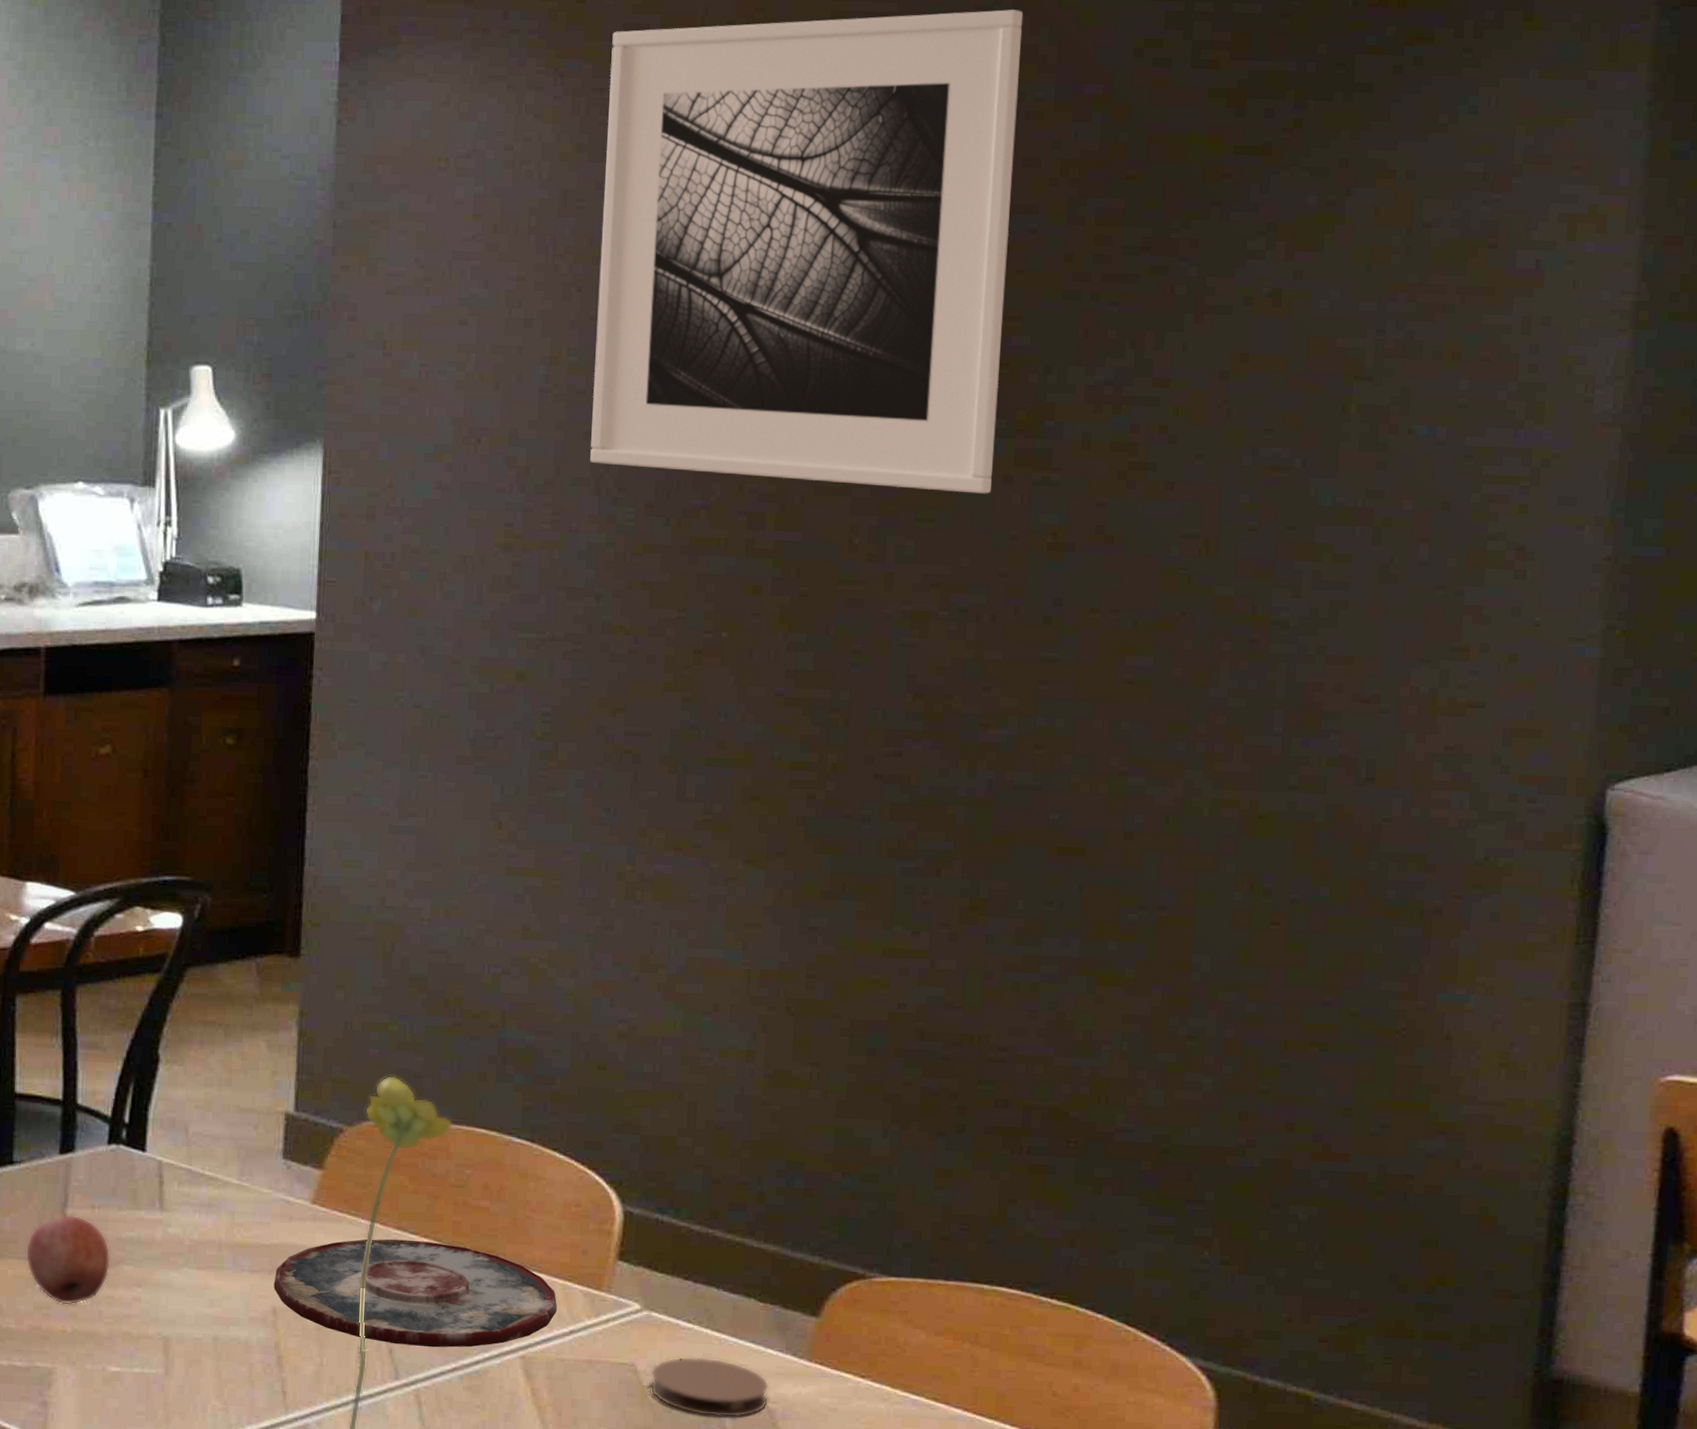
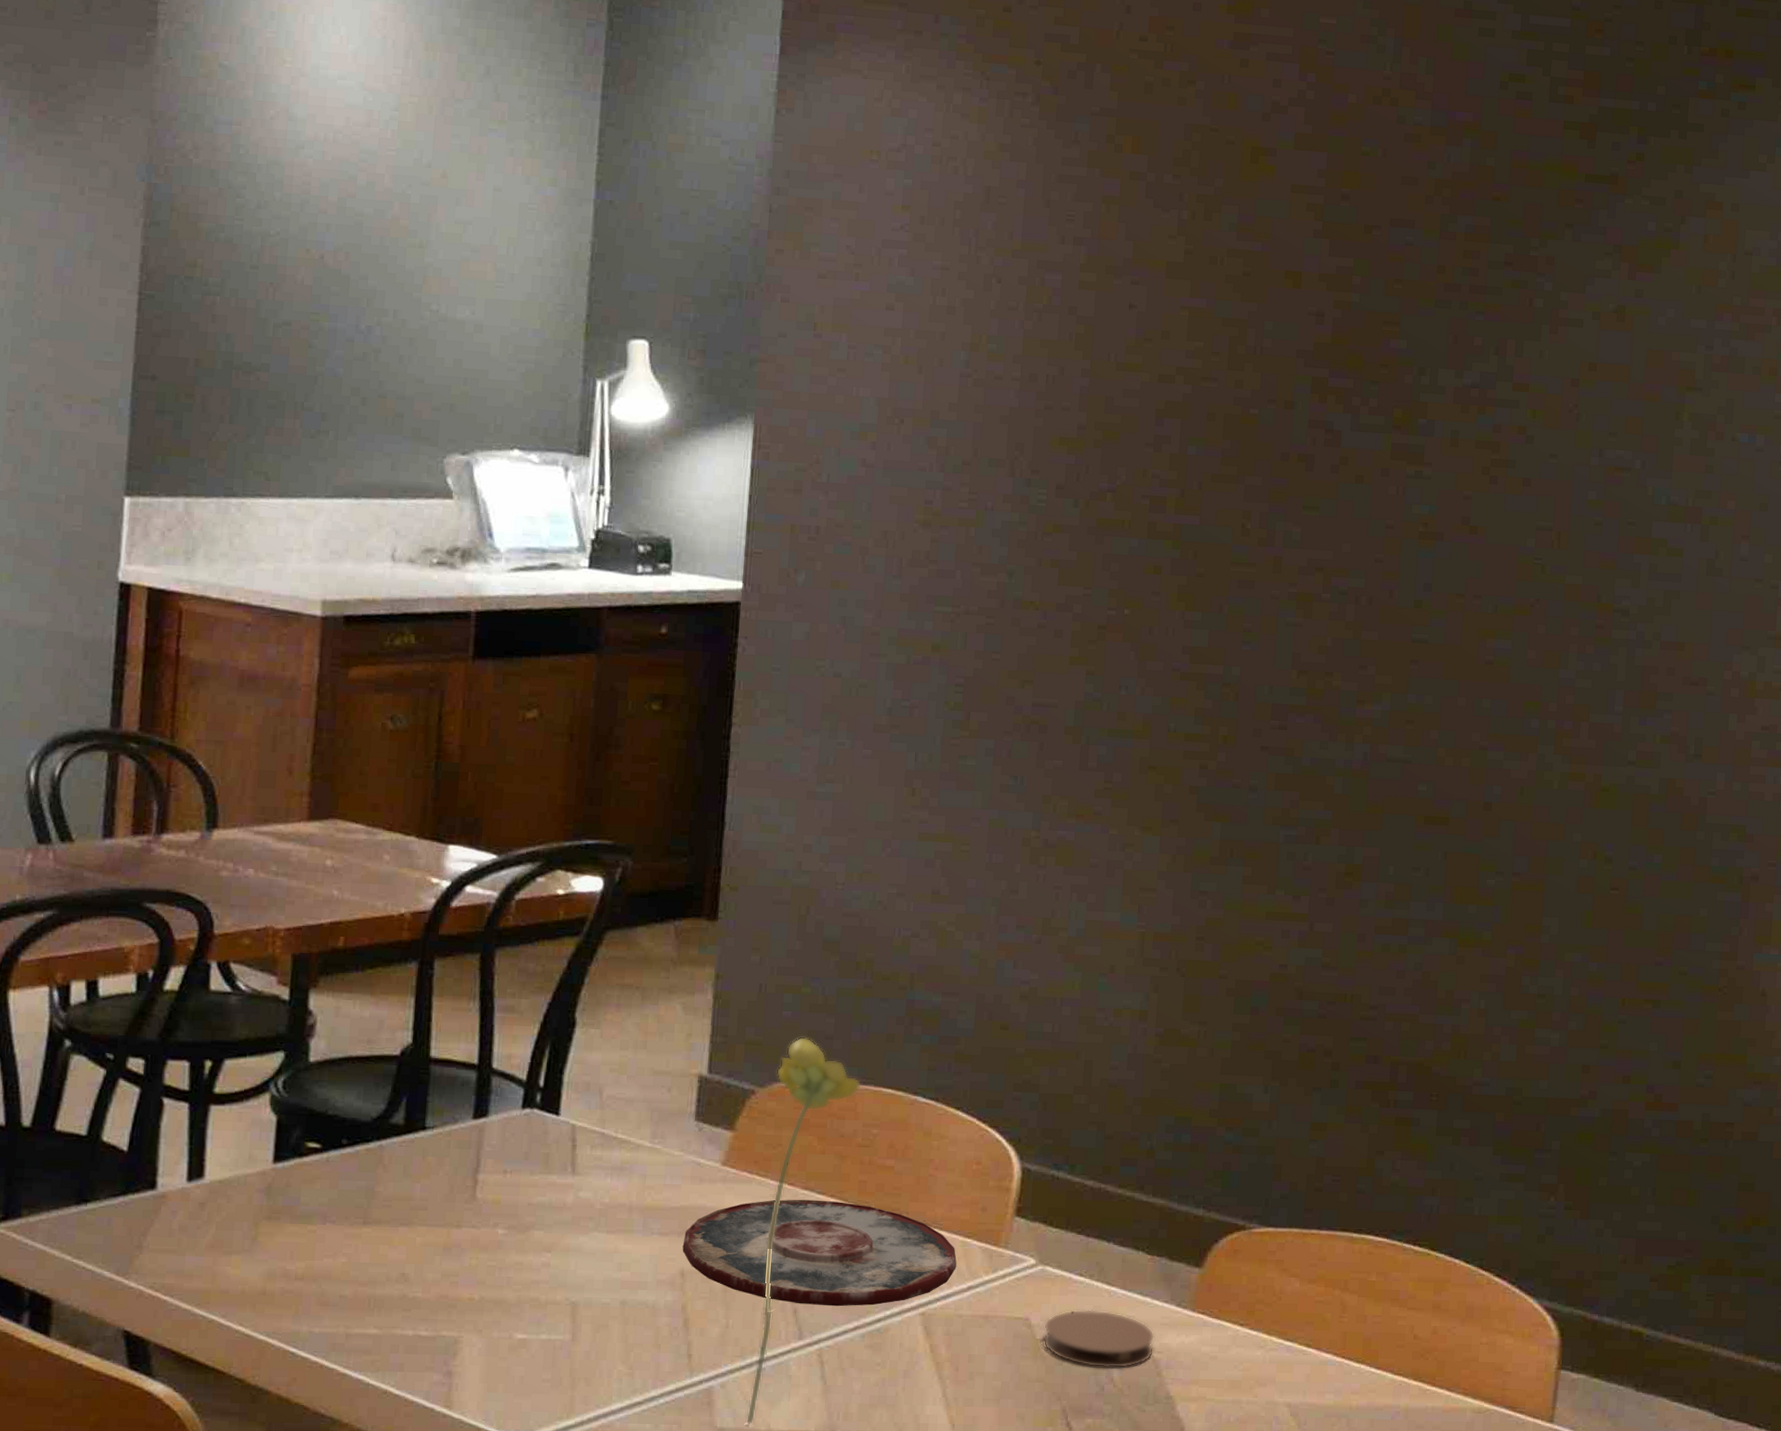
fruit: present [25,1214,110,1305] -> none [434,1180,521,1272]
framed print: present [590,8,1024,494] -> none [1006,39,1404,485]

